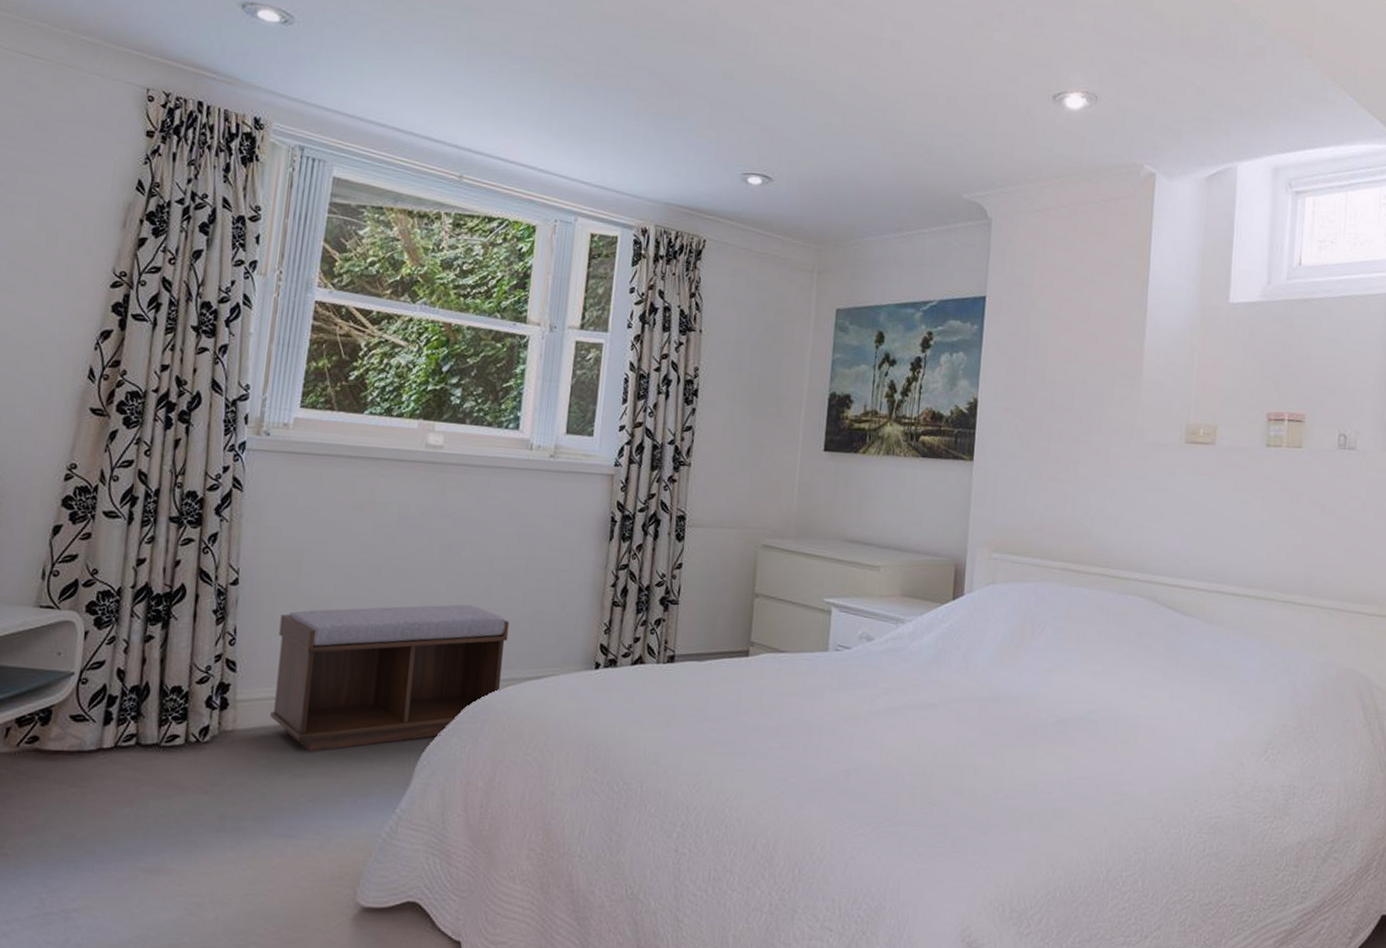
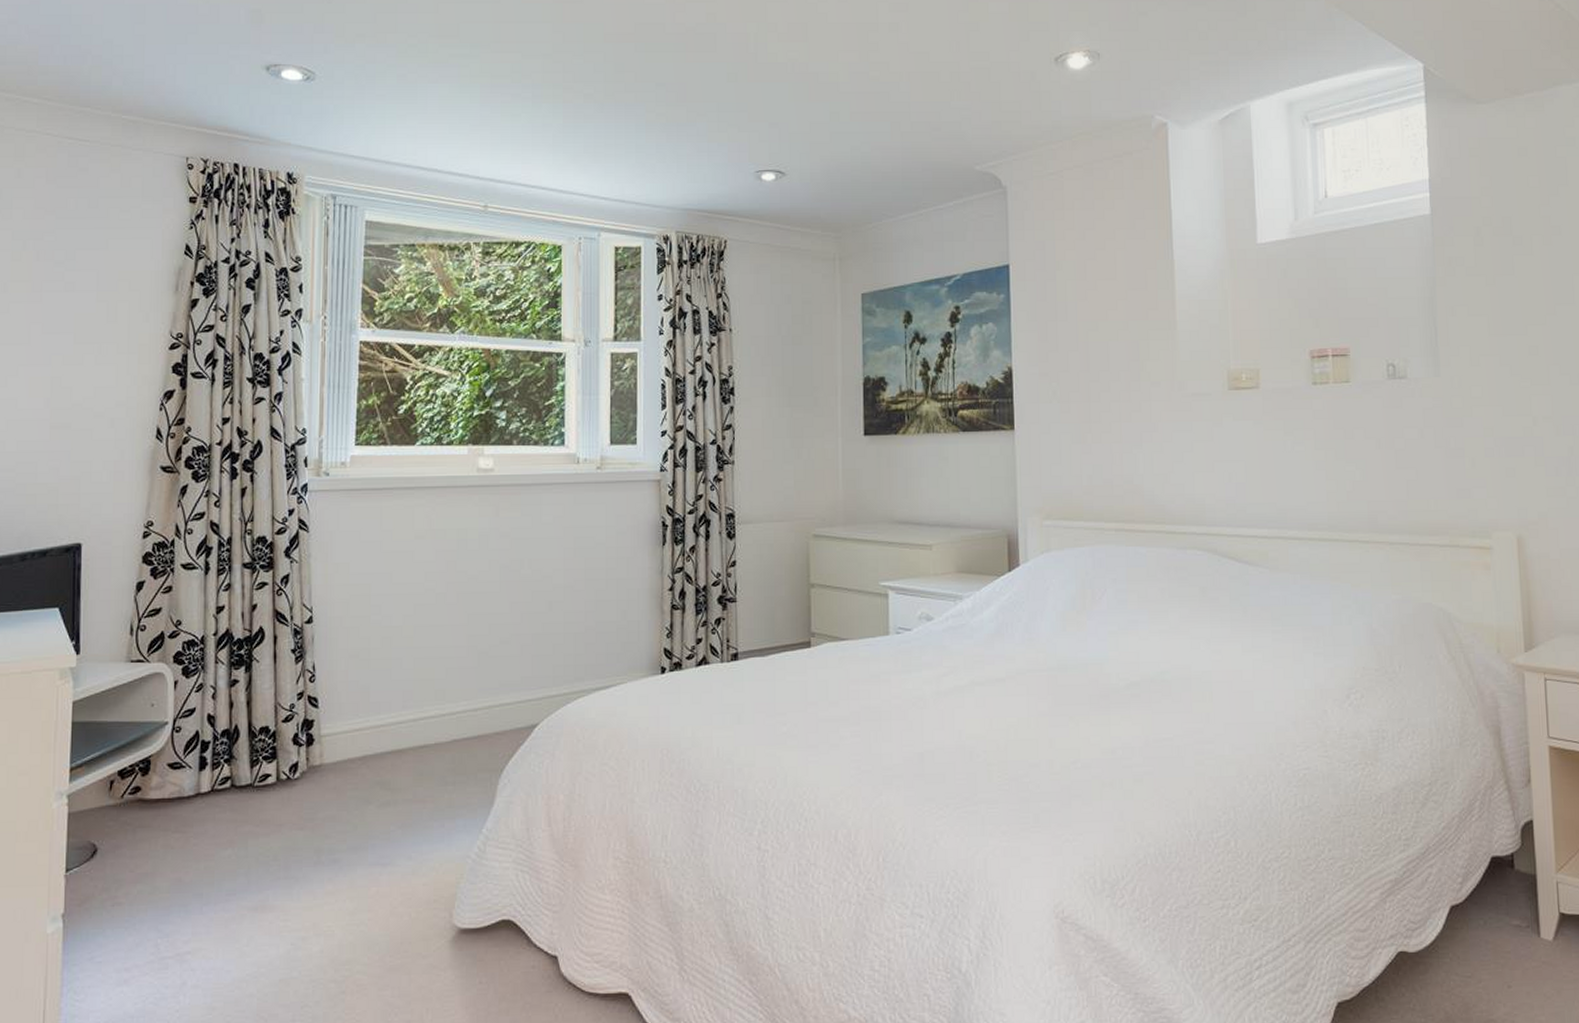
bench: present [270,604,510,752] -> none [354,621,574,780]

